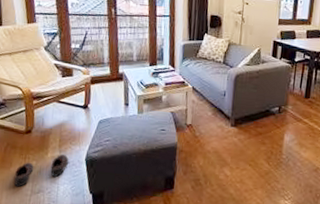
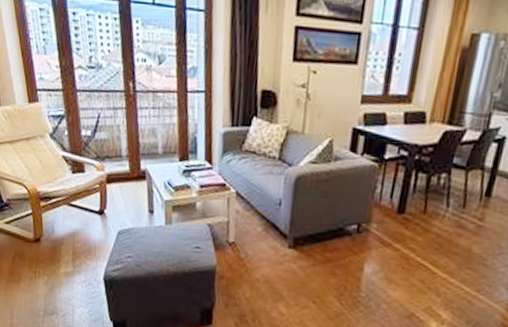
shoe: present [14,154,69,187] -> none [24,270,85,306]

